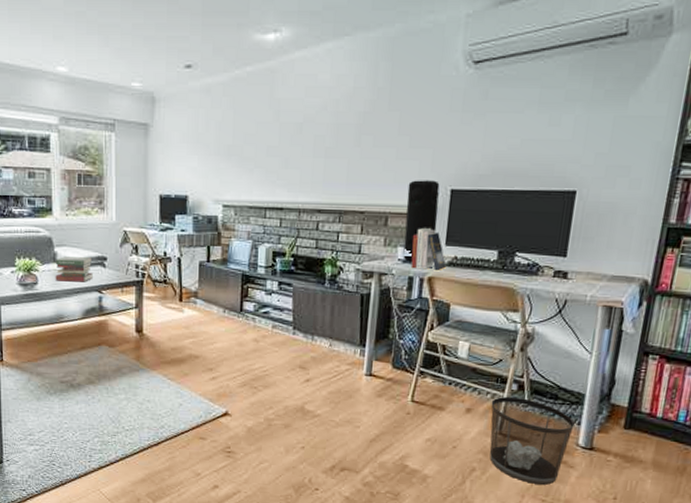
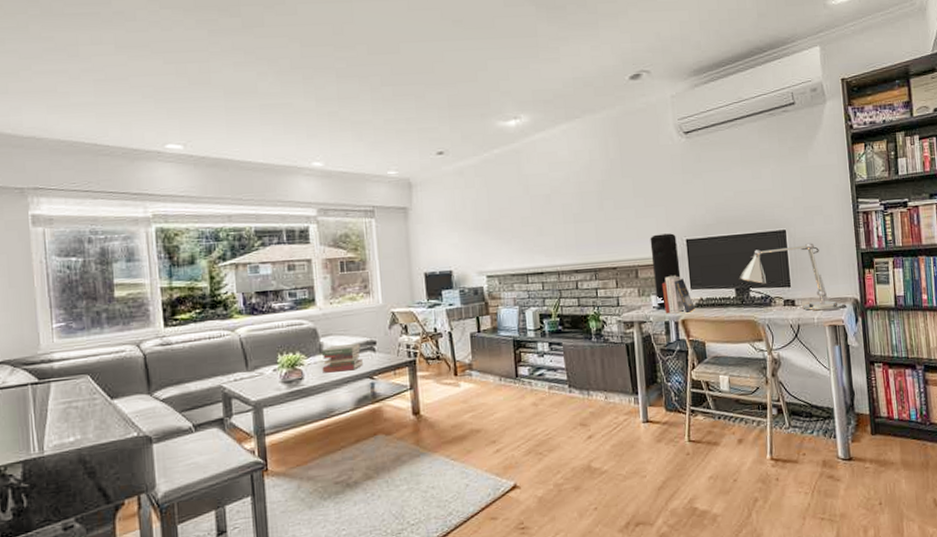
waste bin: present [489,396,575,485] -> none [758,421,832,504]
desk lamp: none [505,209,632,289] -> present [738,243,847,311]

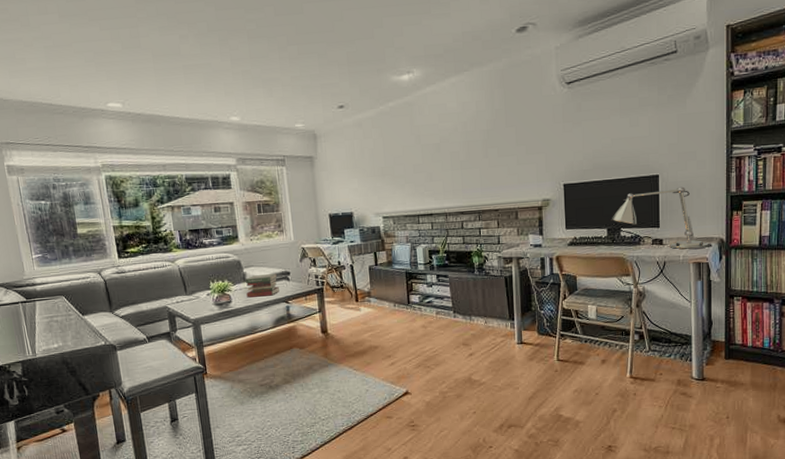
speaker: present [650,233,681,308] -> none [530,178,557,246]
books: present [661,274,695,314] -> none [539,216,569,251]

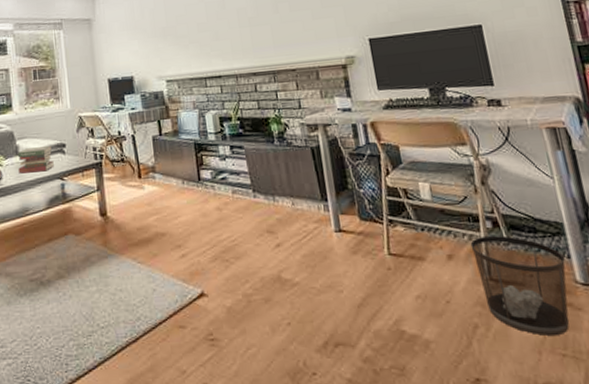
desk lamp: present [611,186,712,249] -> none [431,37,567,112]
waste bin: none [620,345,687,415] -> present [470,235,570,336]

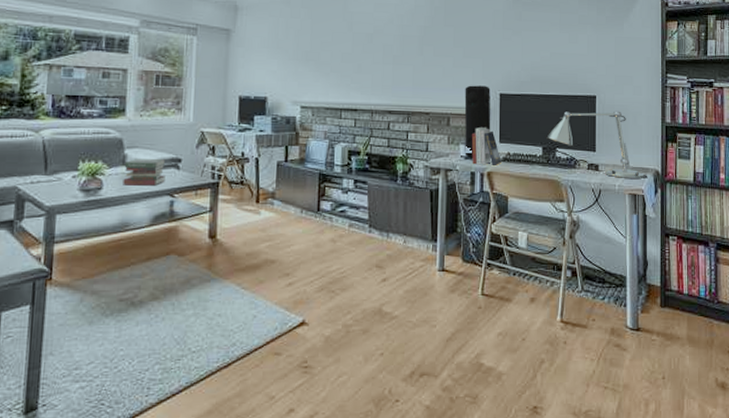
speaker: none [329,33,366,110] -> present [464,85,491,158]
books: none [345,75,384,117] -> present [471,126,501,167]
desk lamp: none [431,37,567,112] -> present [546,111,648,179]
waste bin: present [470,235,570,336] -> none [551,283,621,371]

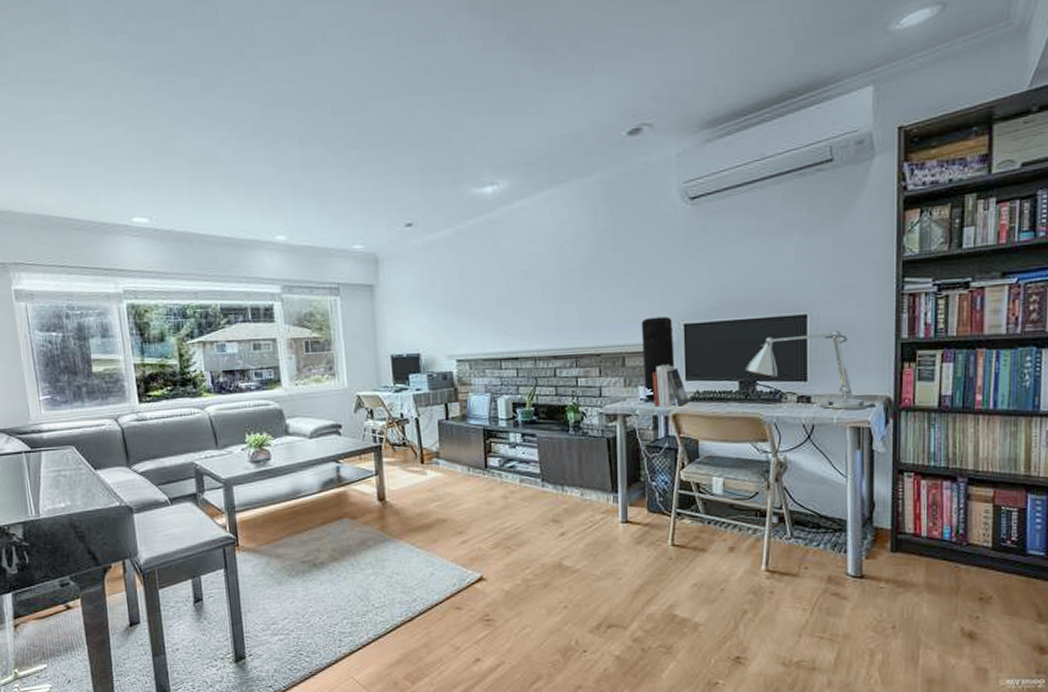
books: present [123,158,165,186] -> none [288,425,328,455]

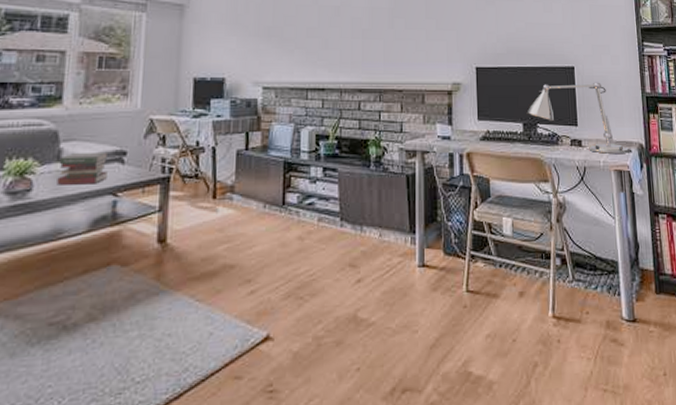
books: none [288,425,328,455] -> present [56,151,108,185]
speaker: present [641,316,675,401] -> none [439,59,468,138]
books: present [651,363,689,408] -> none [448,103,481,146]

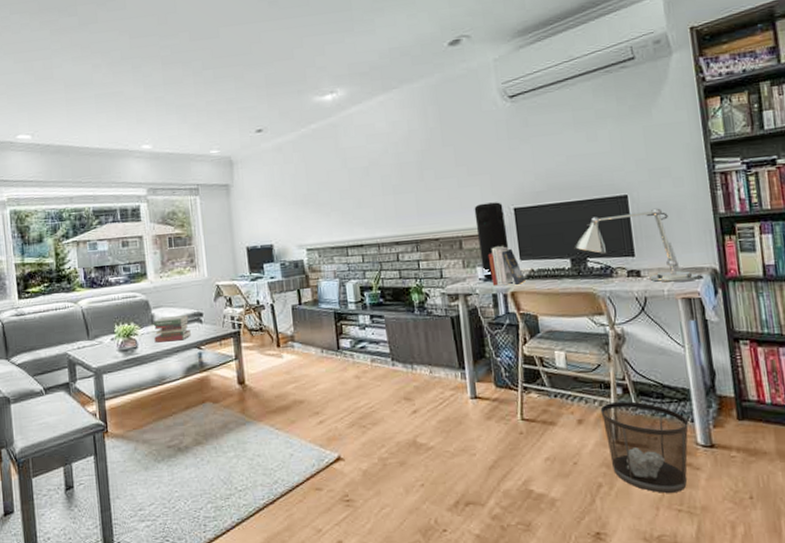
speaker: none [439,59,468,138] -> present [474,202,509,280]
books: none [448,103,481,146] -> present [487,245,525,286]
waste bin: none [540,272,616,372] -> present [600,401,689,493]

